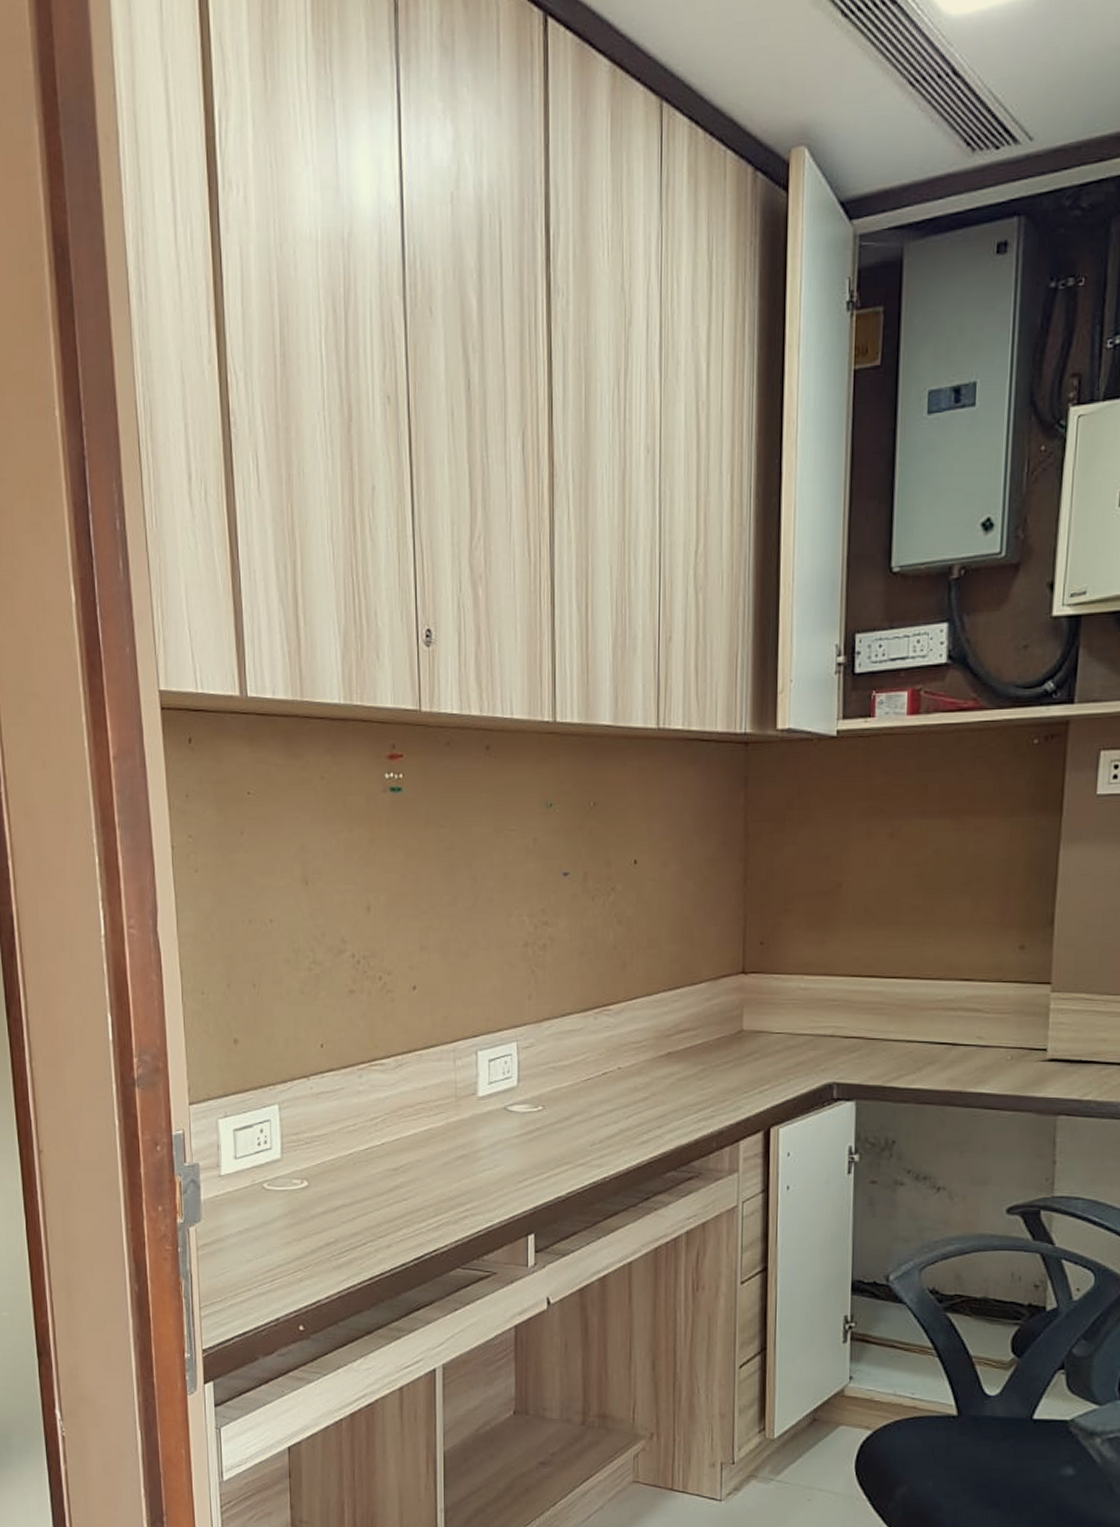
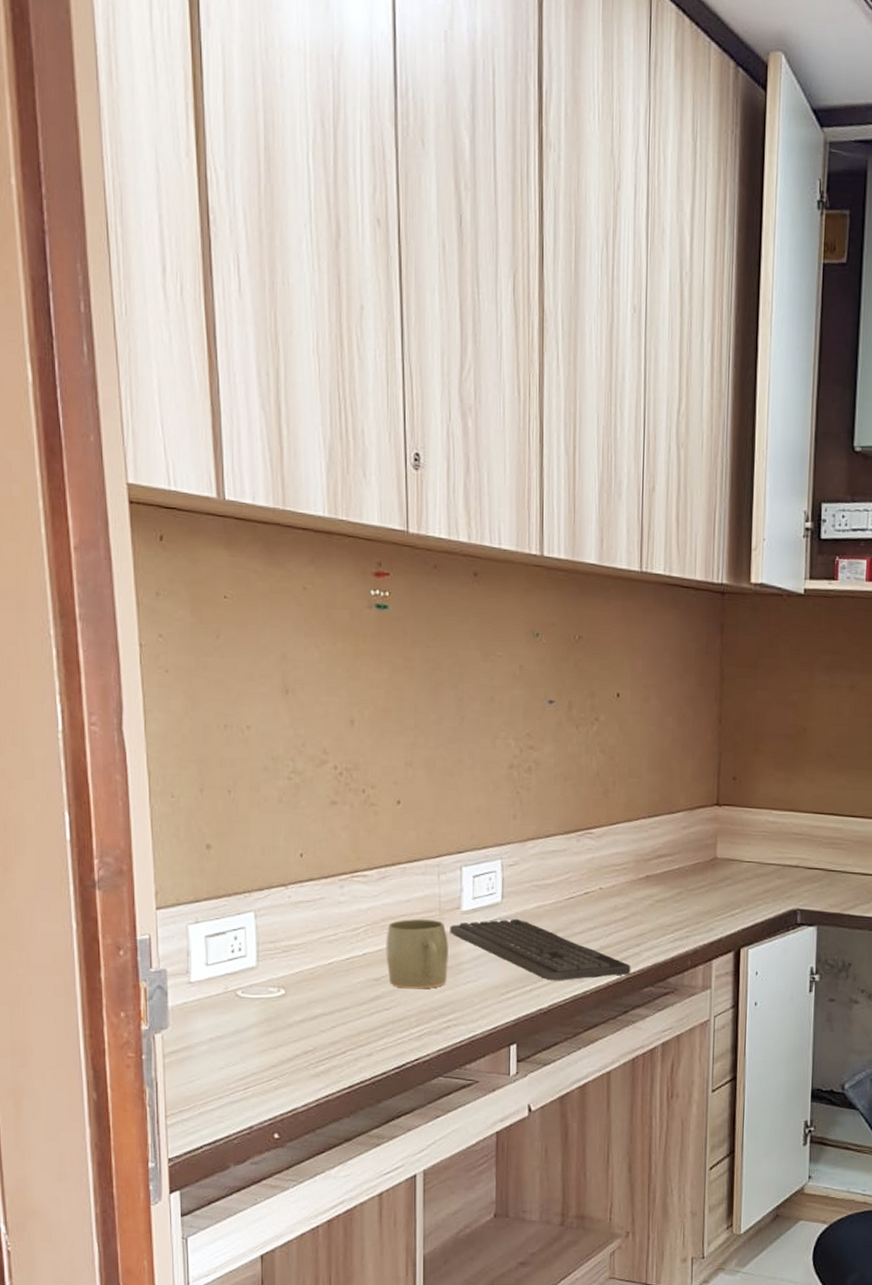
mug: none [403,1107,465,1179] -> present [386,919,448,989]
computer keyboard: none [466,1102,652,1168] -> present [450,918,631,981]

